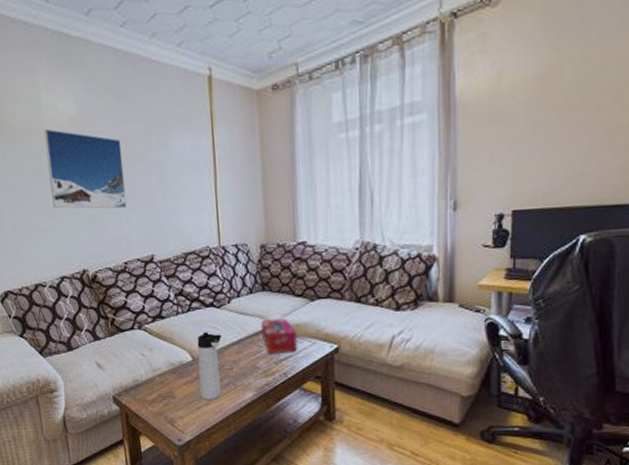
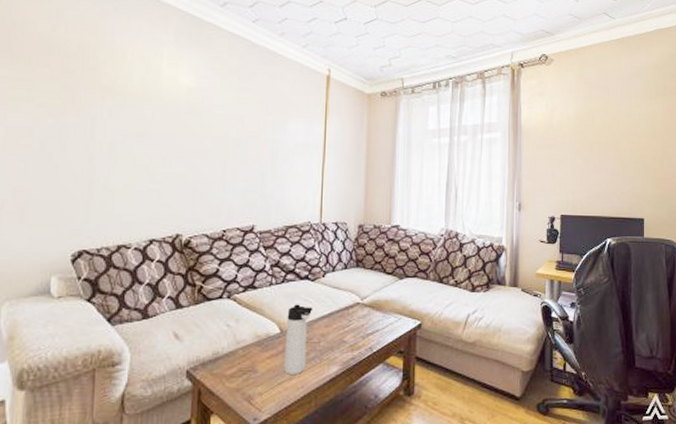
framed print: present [43,129,127,209] -> none [154,96,237,179]
tissue box: present [262,318,297,353] -> none [352,294,384,327]

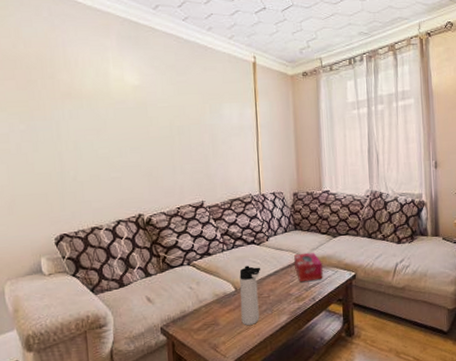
tissue box: none [352,294,384,327] -> present [294,252,323,281]

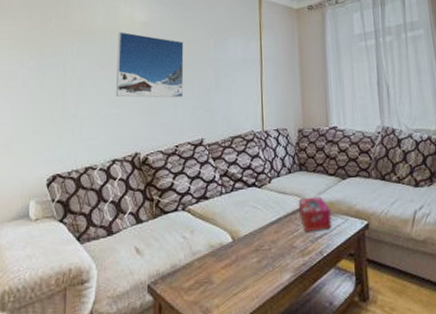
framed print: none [109,95,182,163] -> present [115,32,184,98]
thermos bottle: present [239,265,261,325] -> none [237,211,262,285]

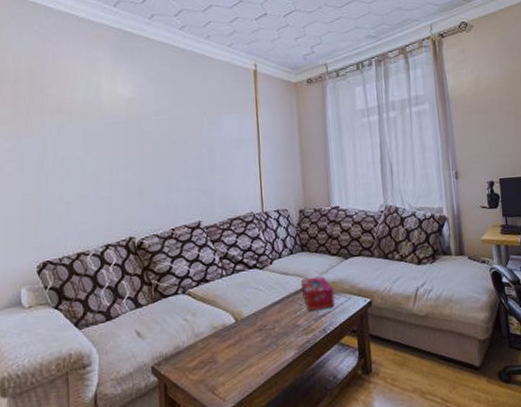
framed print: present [115,32,184,98] -> none [101,109,177,180]

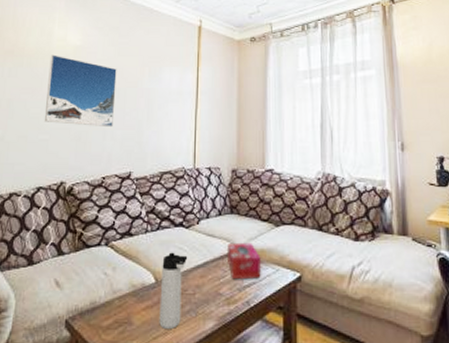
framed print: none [101,109,177,180] -> present [44,54,117,128]
thermos bottle: none [240,293,265,363] -> present [159,252,188,329]

